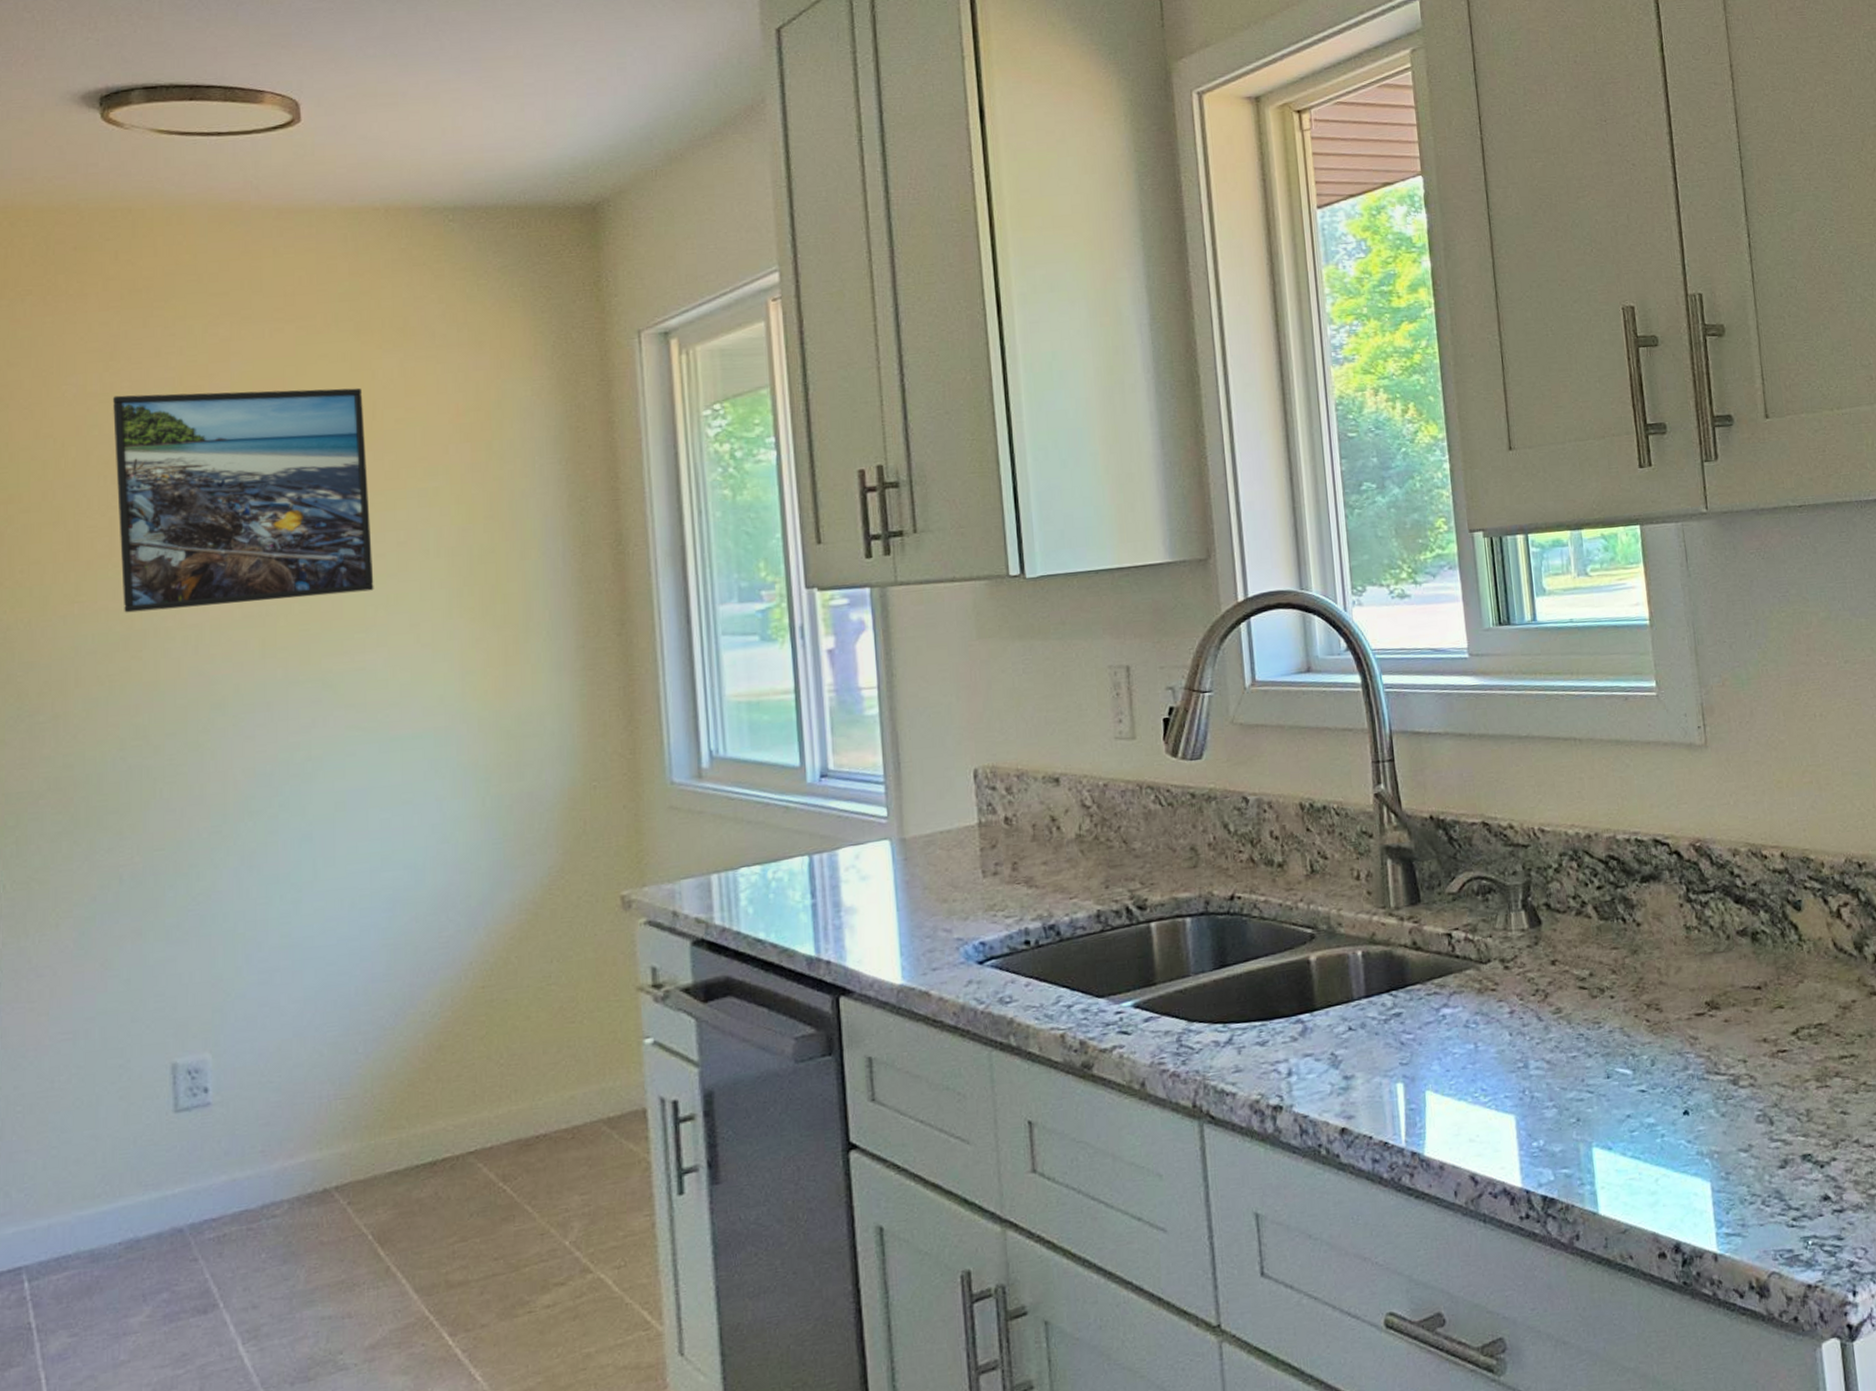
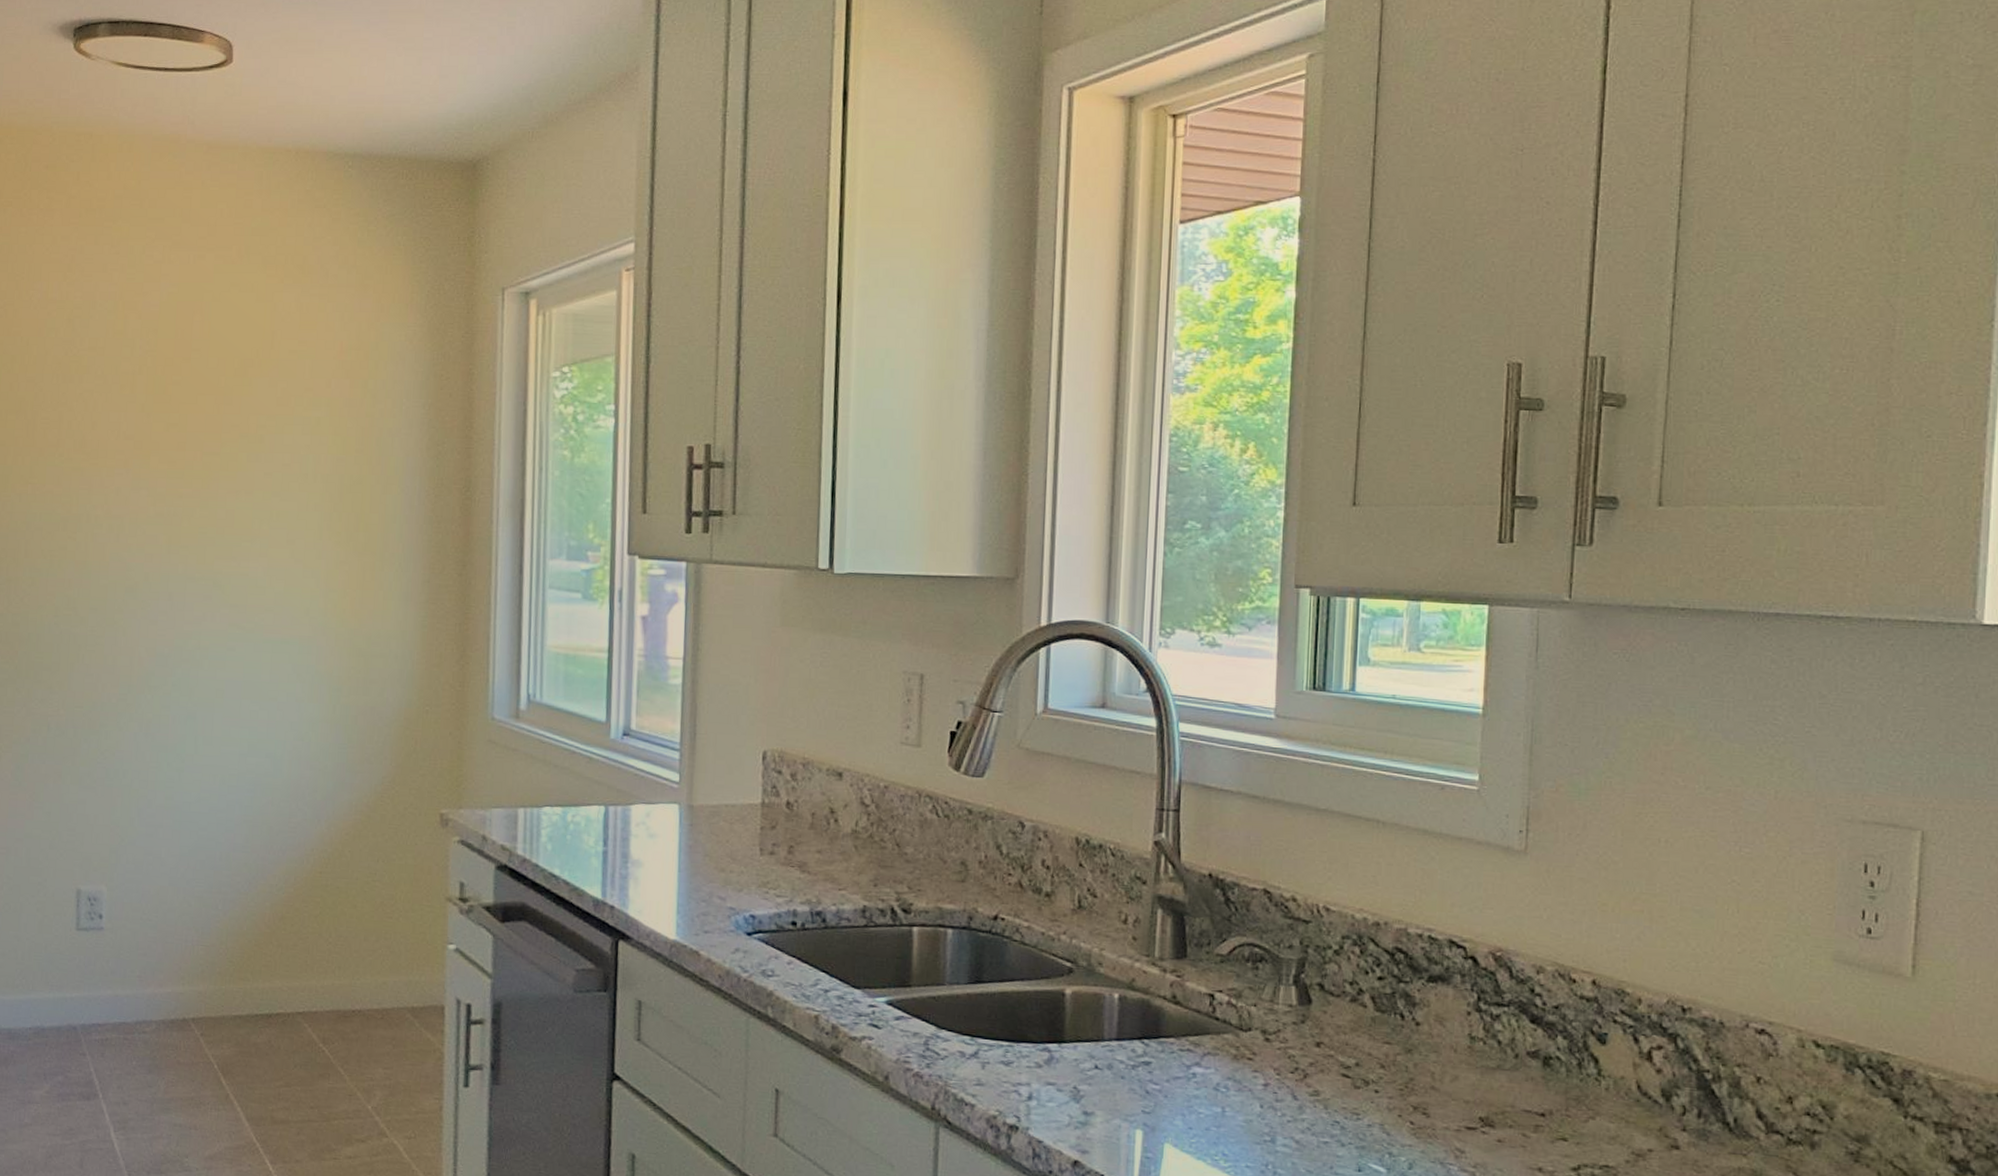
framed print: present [113,388,374,613] -> none [65,304,265,505]

